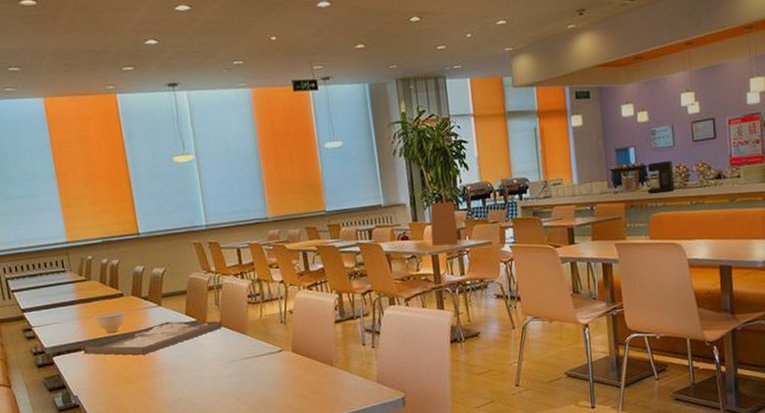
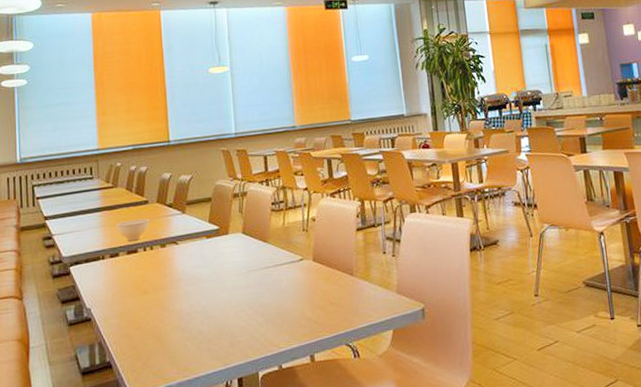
tray: present [83,321,223,355] -> none [102,228,245,265]
paper bag: present [430,202,459,246] -> none [450,112,477,154]

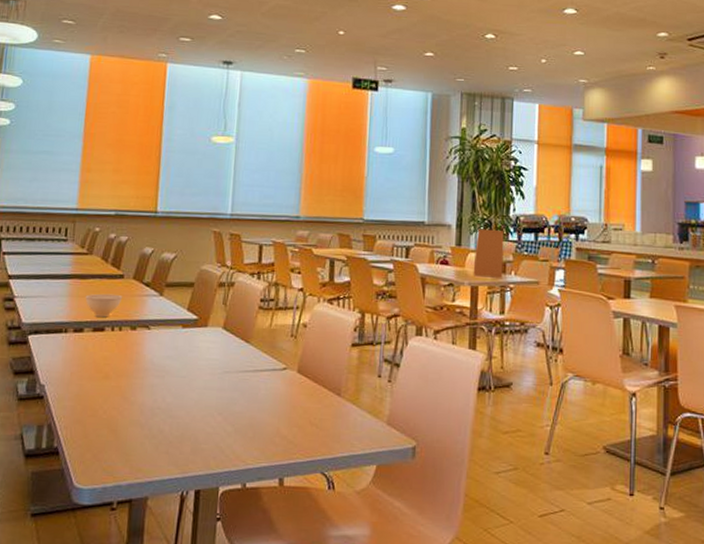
paper bag: none [450,112,477,154] -> present [473,228,504,278]

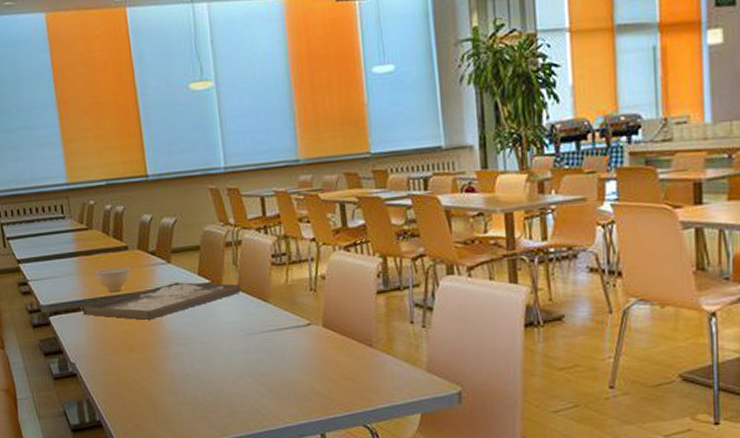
tray: none [64,315,226,348] -> present [82,282,241,320]
paper bag: present [473,228,504,278] -> none [504,144,541,201]

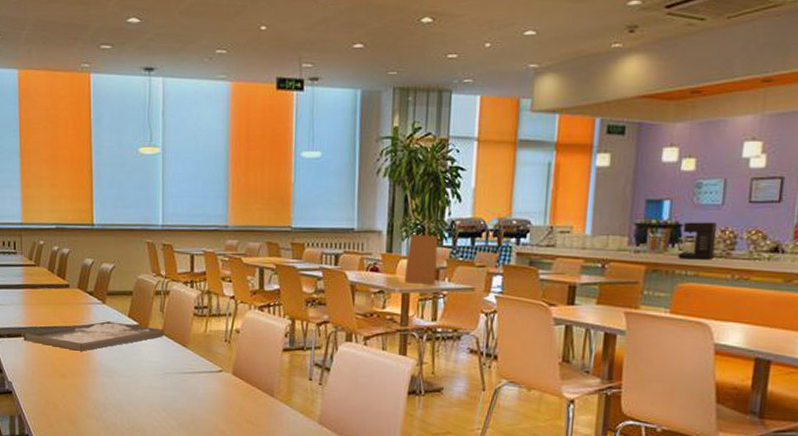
bowl: present [94,266,132,292] -> none [37,301,70,323]
paper bag: none [504,144,541,201] -> present [404,234,438,285]

